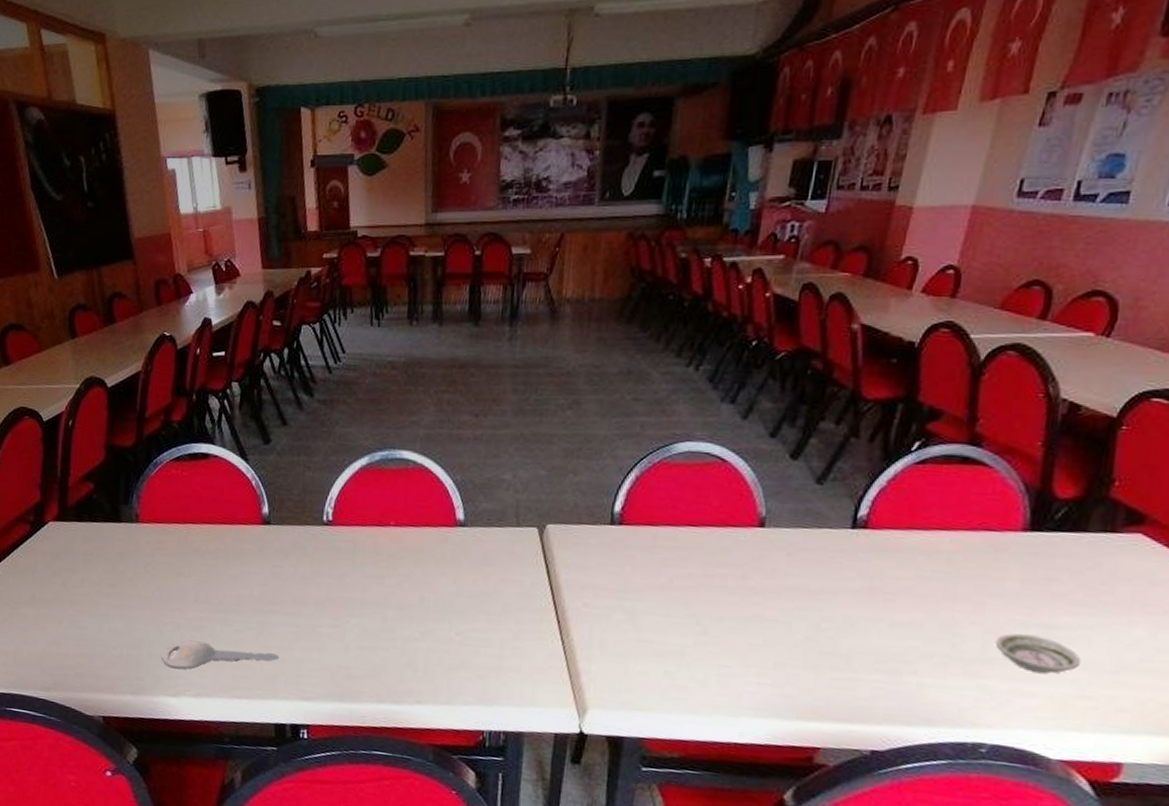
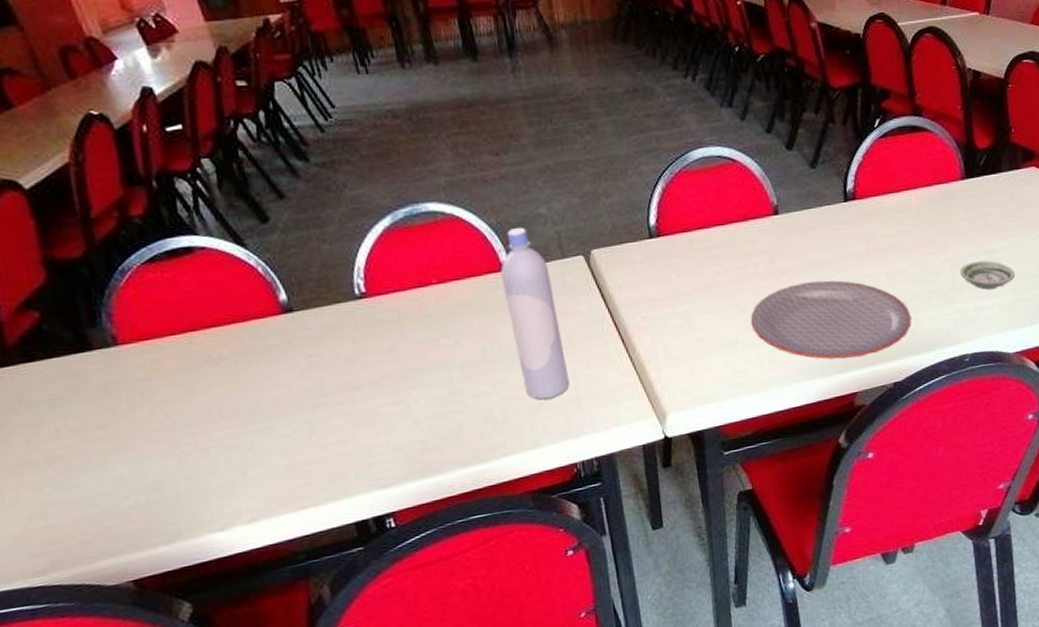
key: present [161,640,279,670] -> none [192,449,341,500]
bottle: none [451,488,501,661] -> present [500,227,570,400]
plate: none [704,608,913,709] -> present [750,280,912,359]

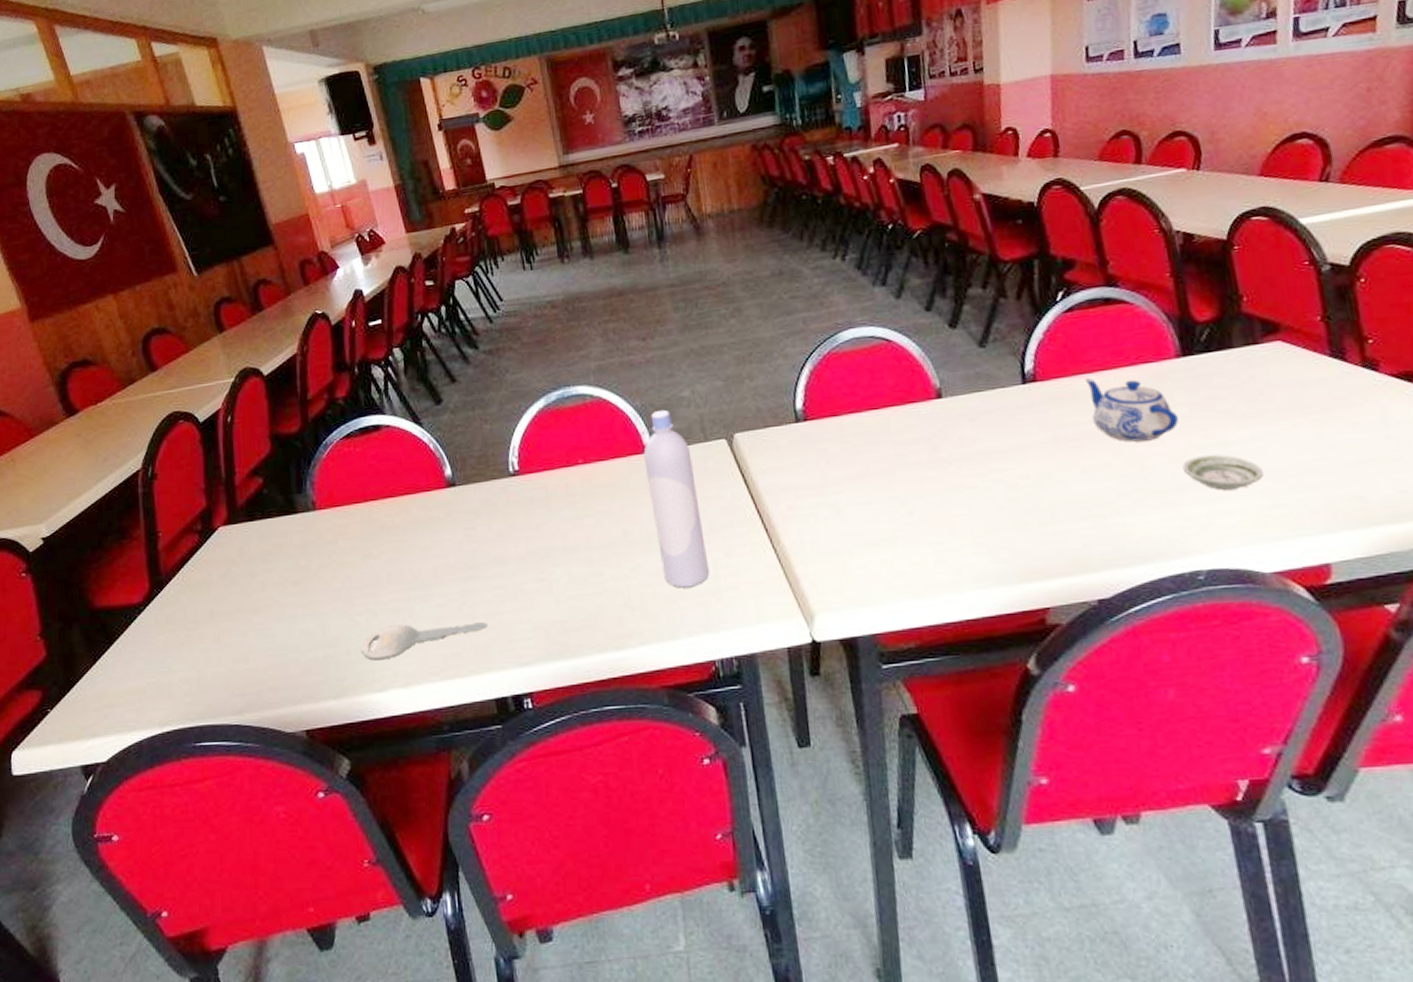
key: none [192,449,341,500] -> present [361,622,487,661]
plate: present [750,280,912,359] -> none [911,473,1119,566]
teapot: none [892,197,959,252] -> present [1084,378,1179,442]

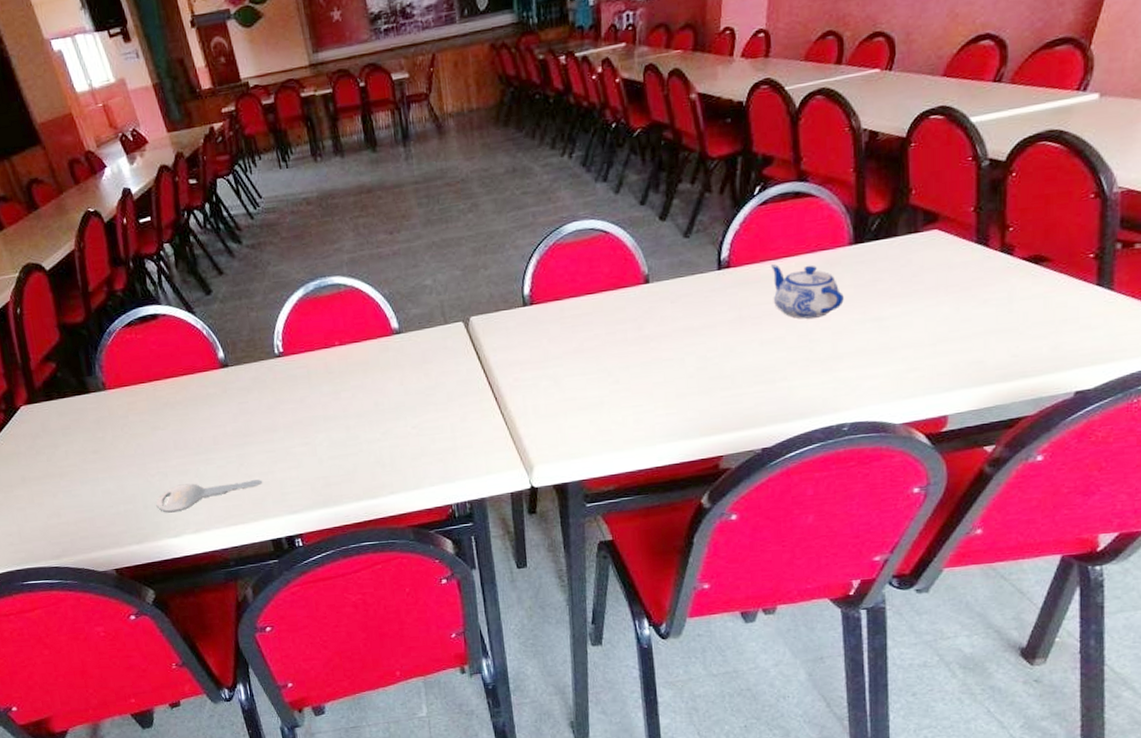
bottle: present [643,409,710,588] -> none [391,296,448,448]
saucer: present [1182,454,1265,490] -> none [842,328,907,358]

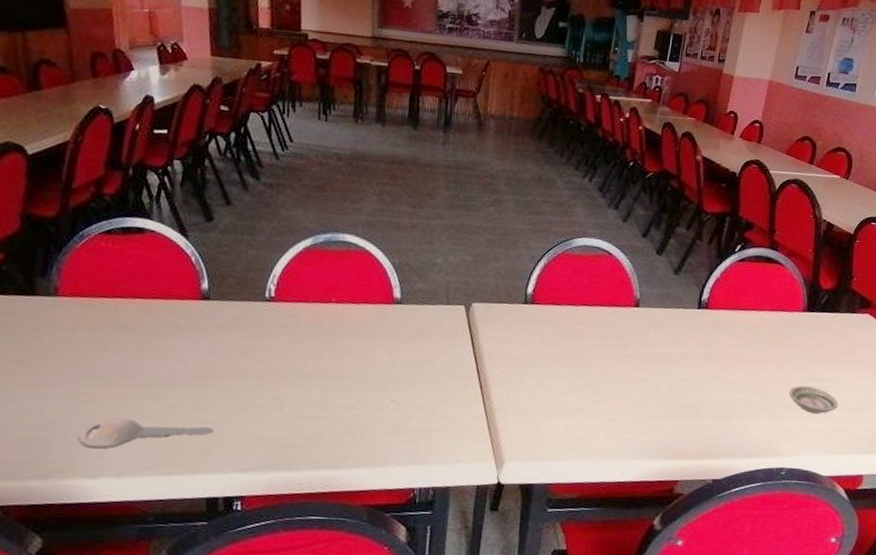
teapot: present [770,264,844,319] -> none [739,314,794,369]
saucer: none [842,328,907,358] -> present [789,385,839,414]

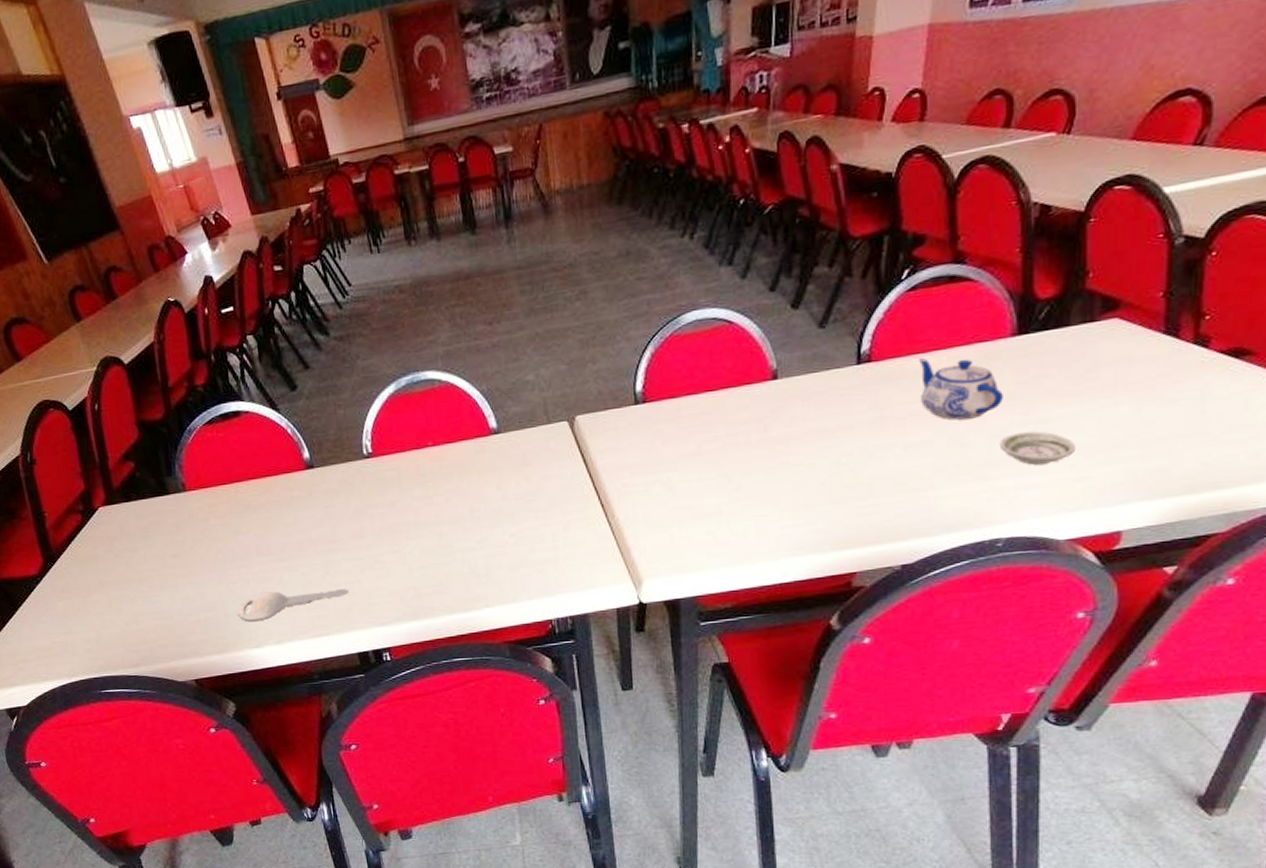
teapot: none [739,314,794,369] -> present [918,358,1003,420]

